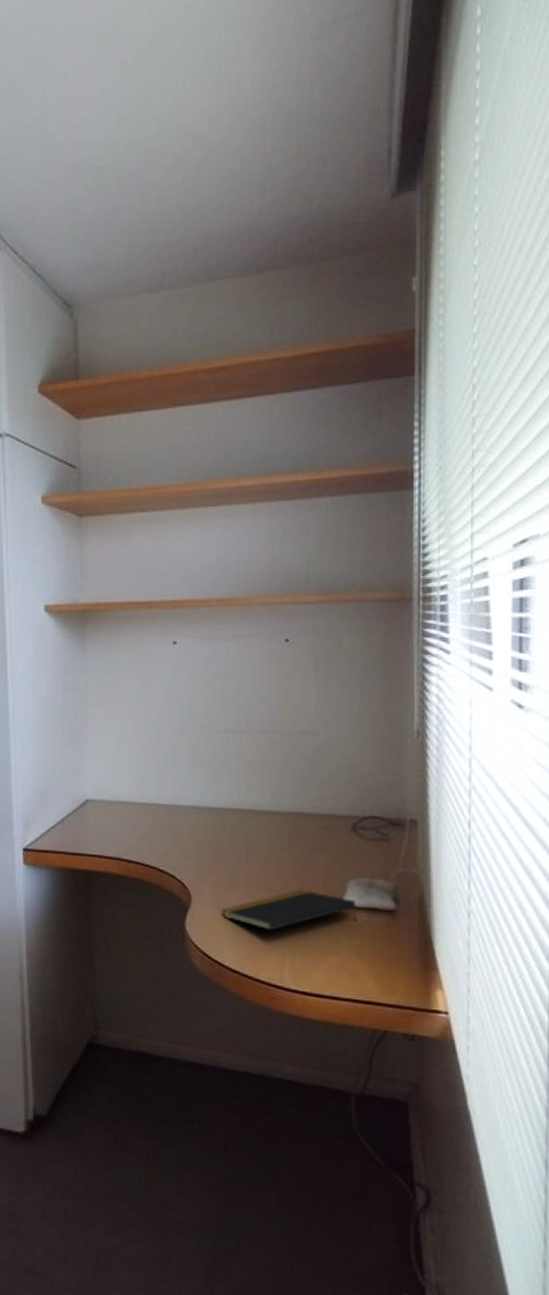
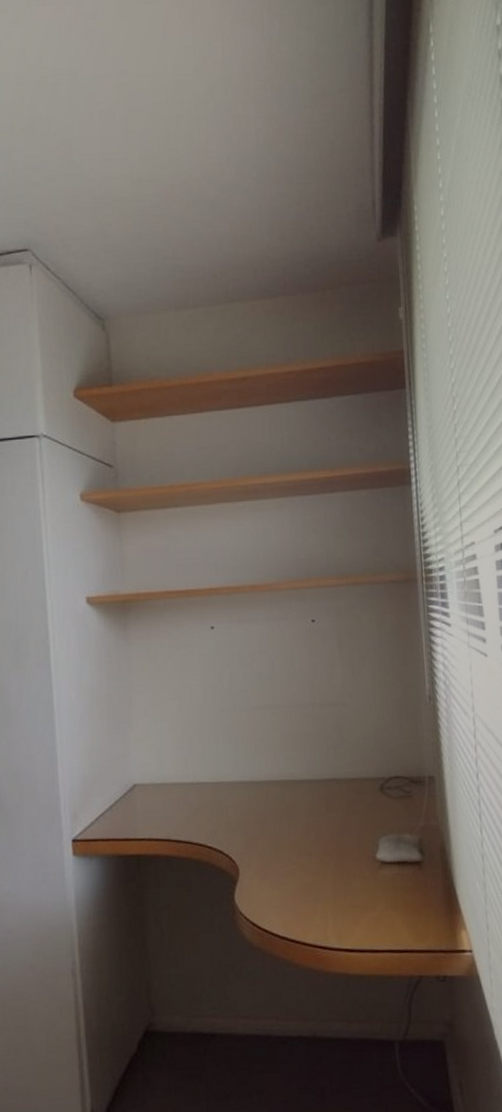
notepad: present [222,889,358,931] -> none [268,851,390,894]

